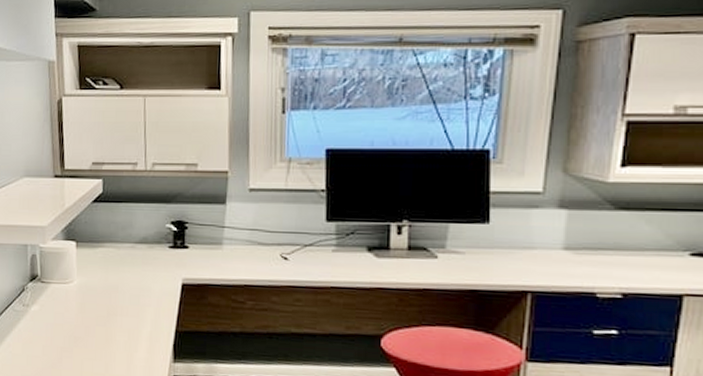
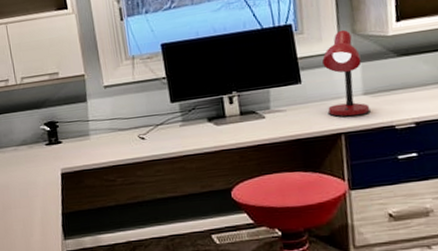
desk lamp: none [515,166,569,274] -> present [322,29,371,118]

